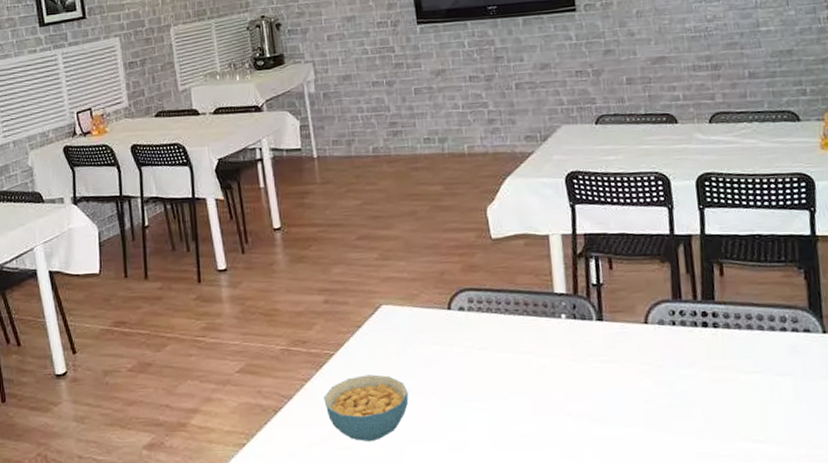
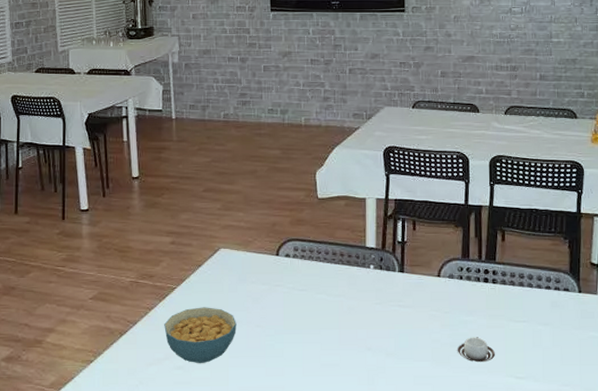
cup: none [676,394,725,425] -> present [457,337,495,363]

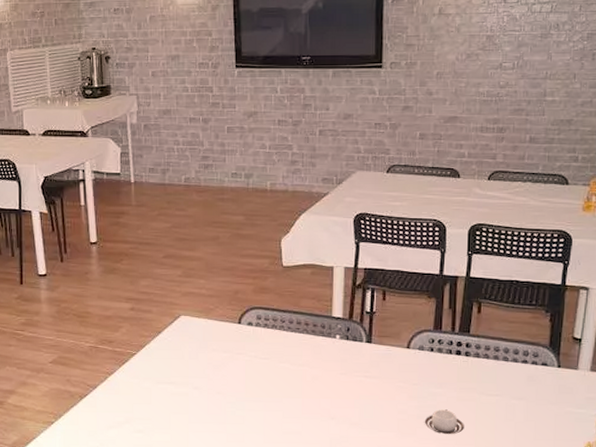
cereal bowl: present [164,307,237,364] -> none [124,373,197,428]

